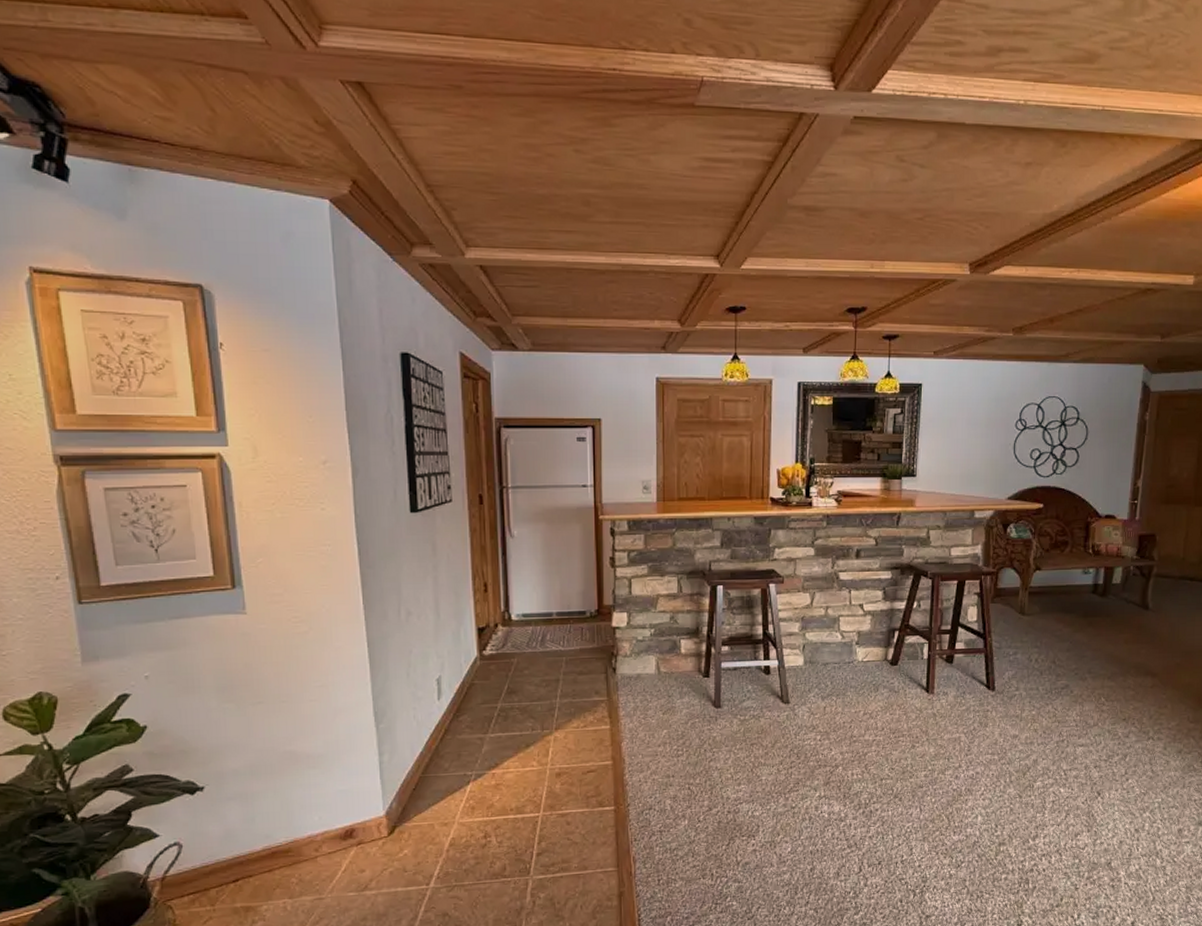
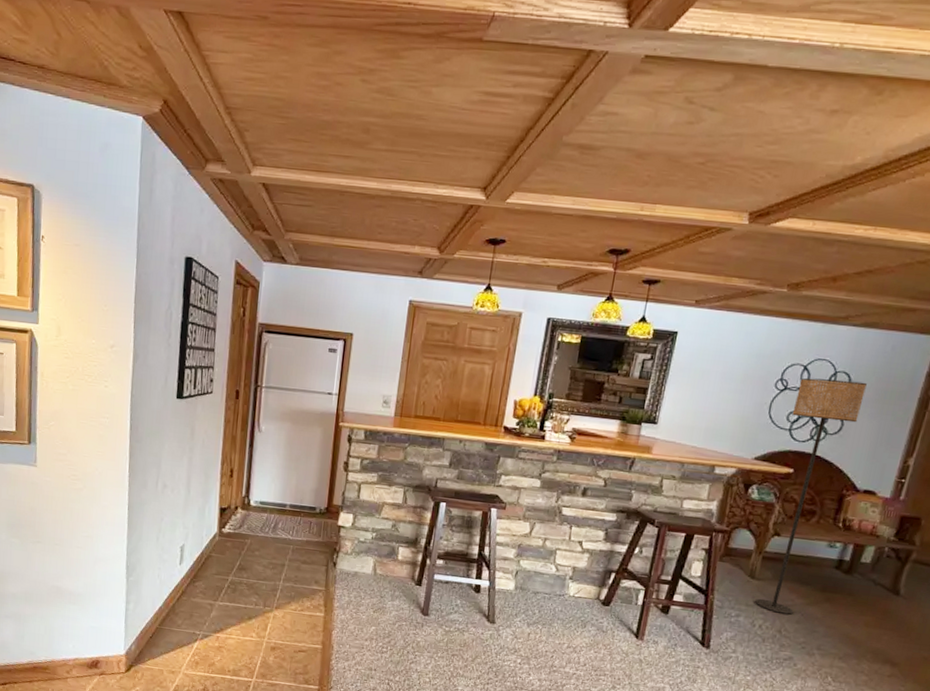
floor lamp: none [1028,414,1093,645] -> present [755,378,867,615]

